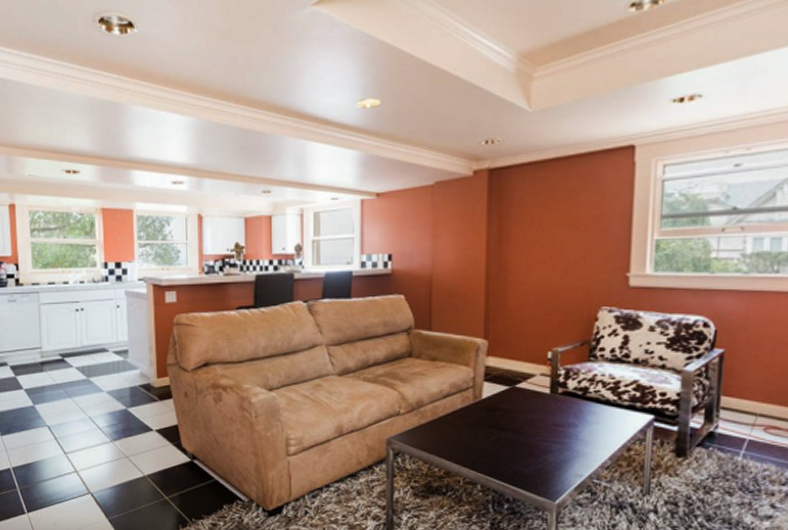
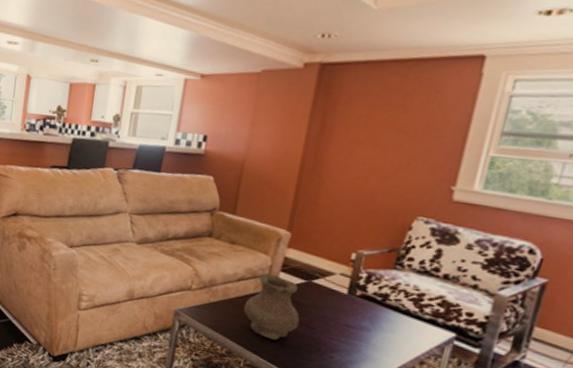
vase: none [454,386,510,452] -> present [243,274,300,341]

